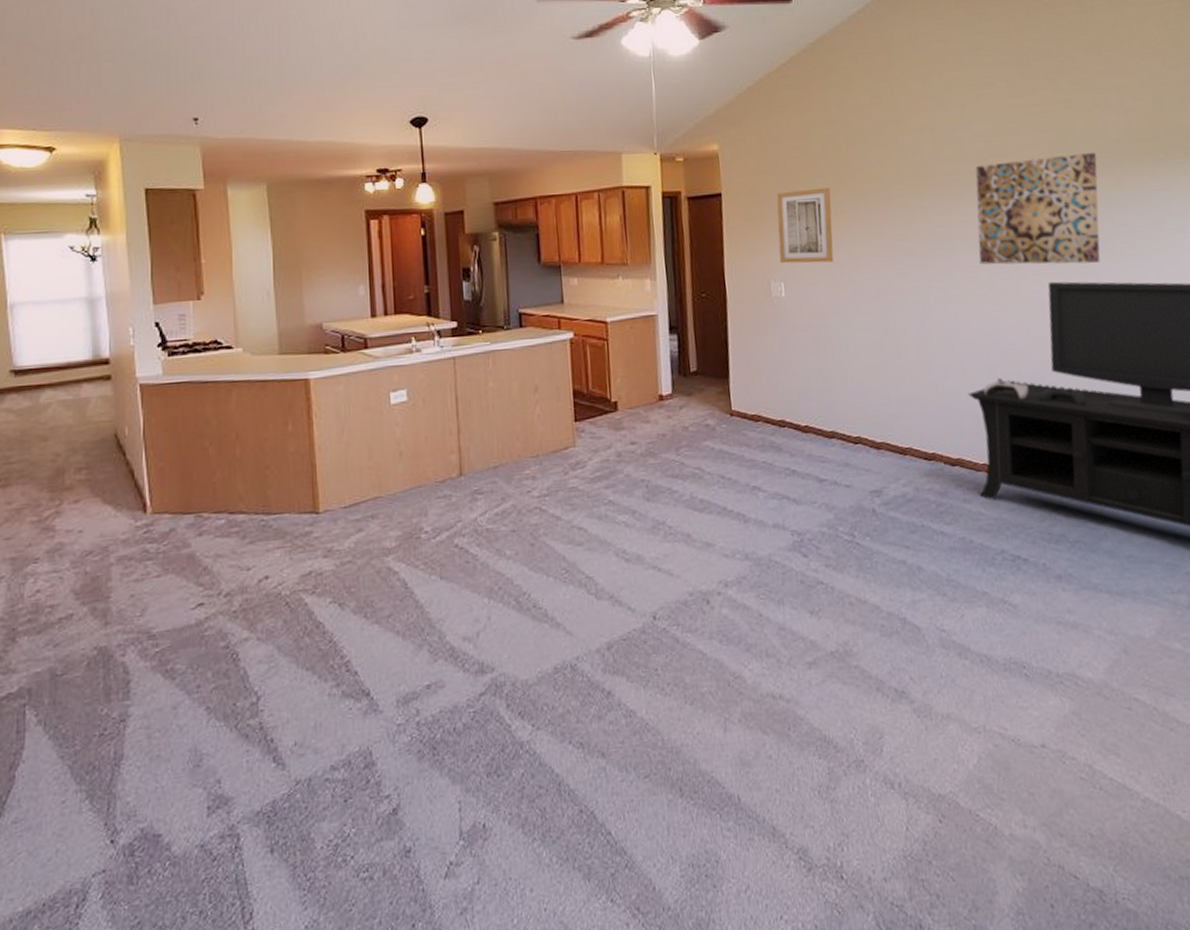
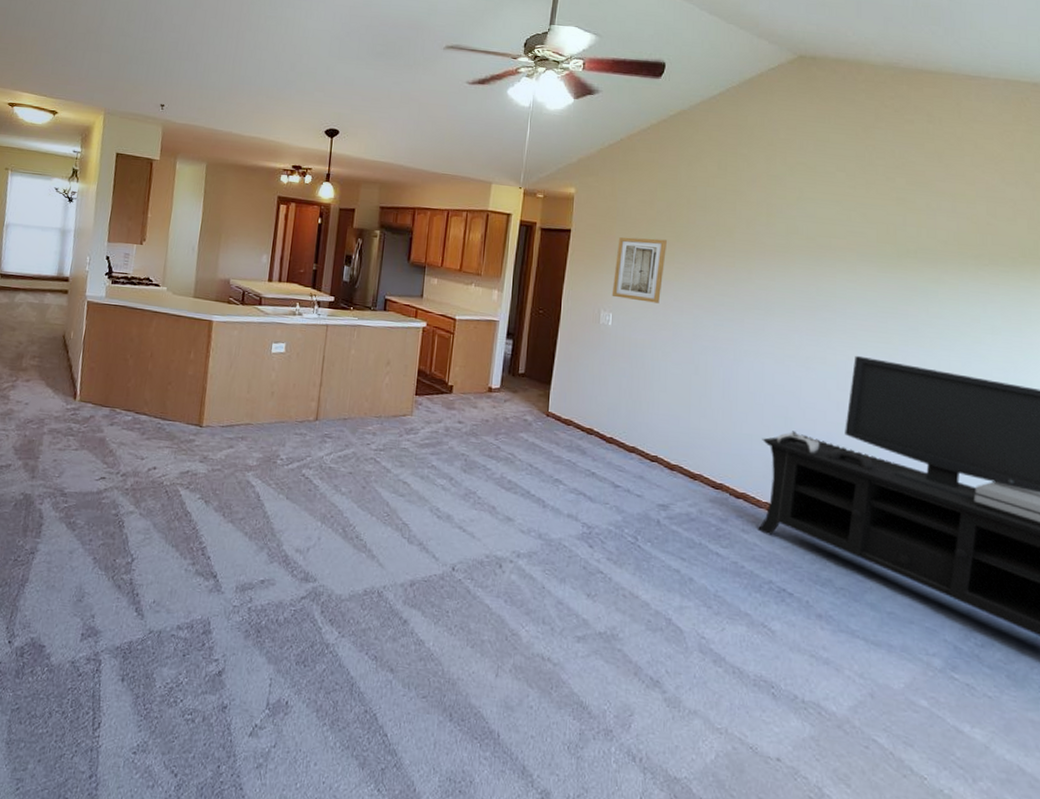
wall art: present [975,152,1101,265] -> none [793,242,921,348]

